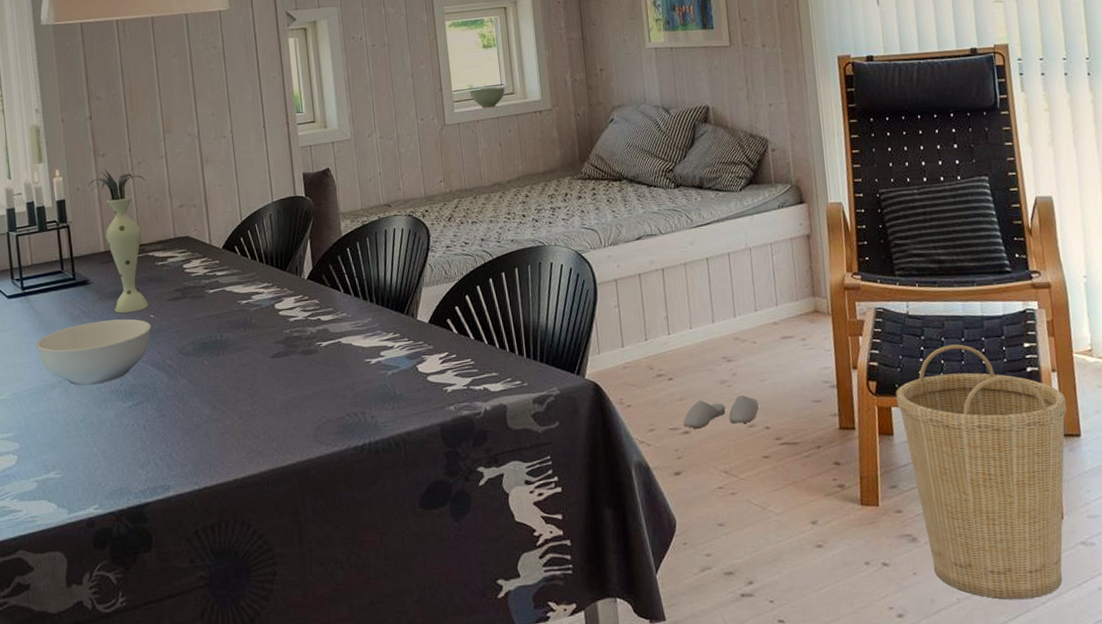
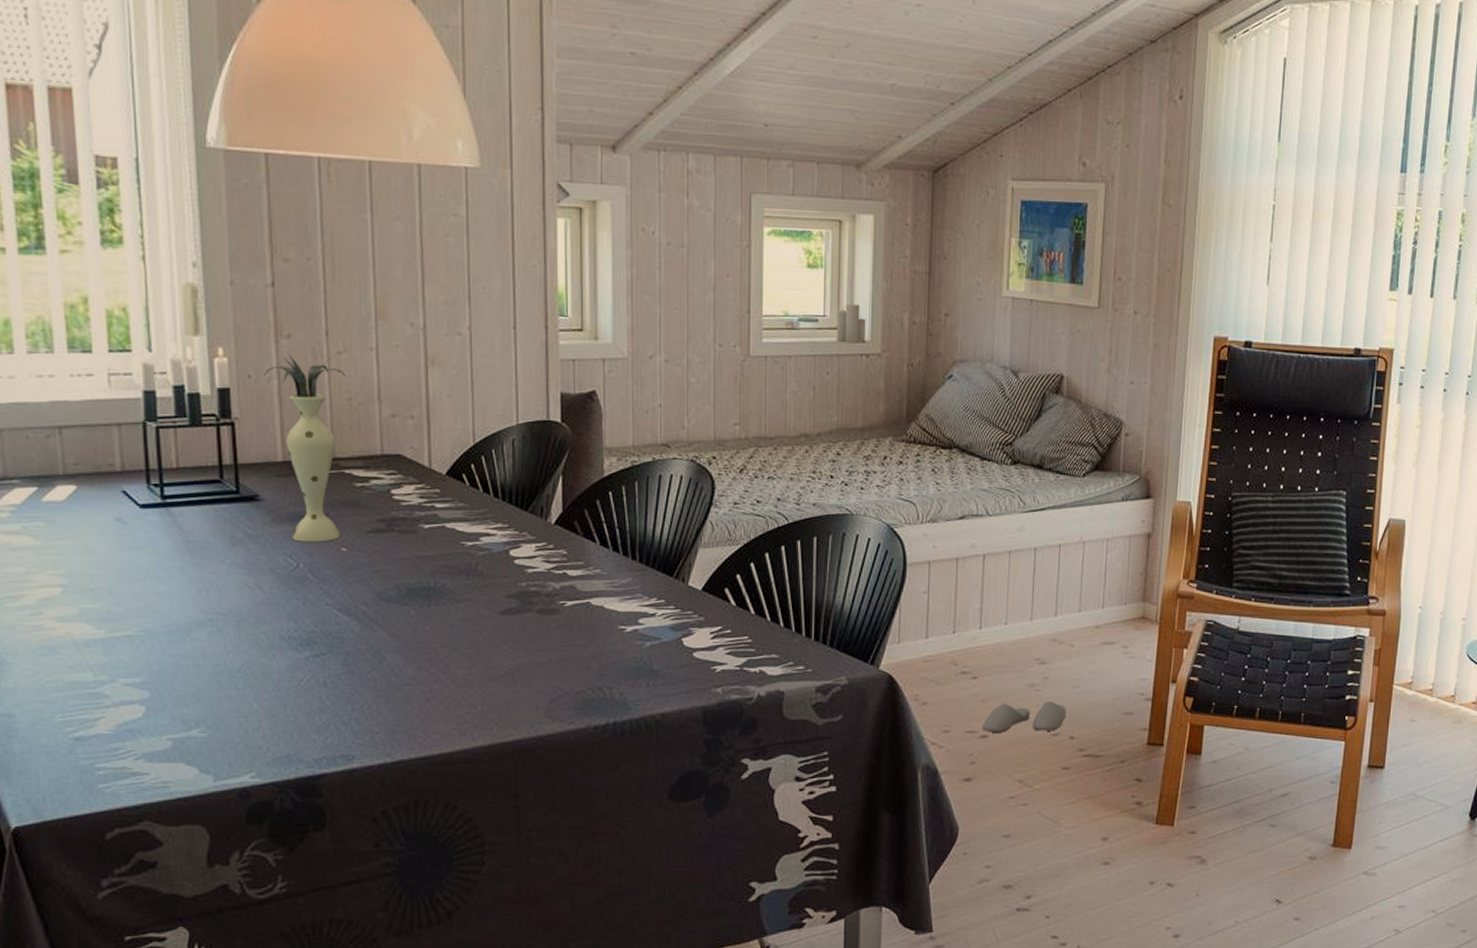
bowl: present [36,319,151,386] -> none [179,549,342,627]
bowl: present [469,87,506,109] -> none [783,317,829,343]
candle: none [511,69,539,105] -> present [836,301,867,344]
basket: present [895,344,1067,600] -> none [1210,666,1377,925]

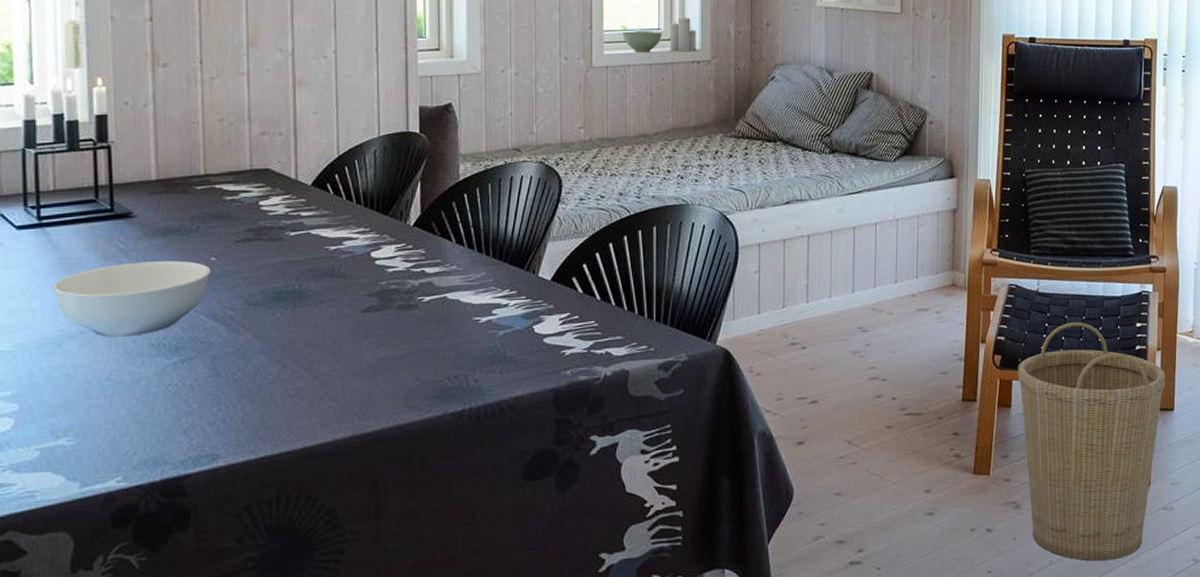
bowl: none [179,549,342,627] -> present [53,261,211,337]
vase: present [263,354,347,544] -> none [139,81,219,255]
bowl: none [783,317,829,343] -> present [622,31,663,53]
slippers: present [982,702,1066,732] -> none [812,366,888,398]
basket: none [1210,666,1377,925] -> present [1018,322,1166,561]

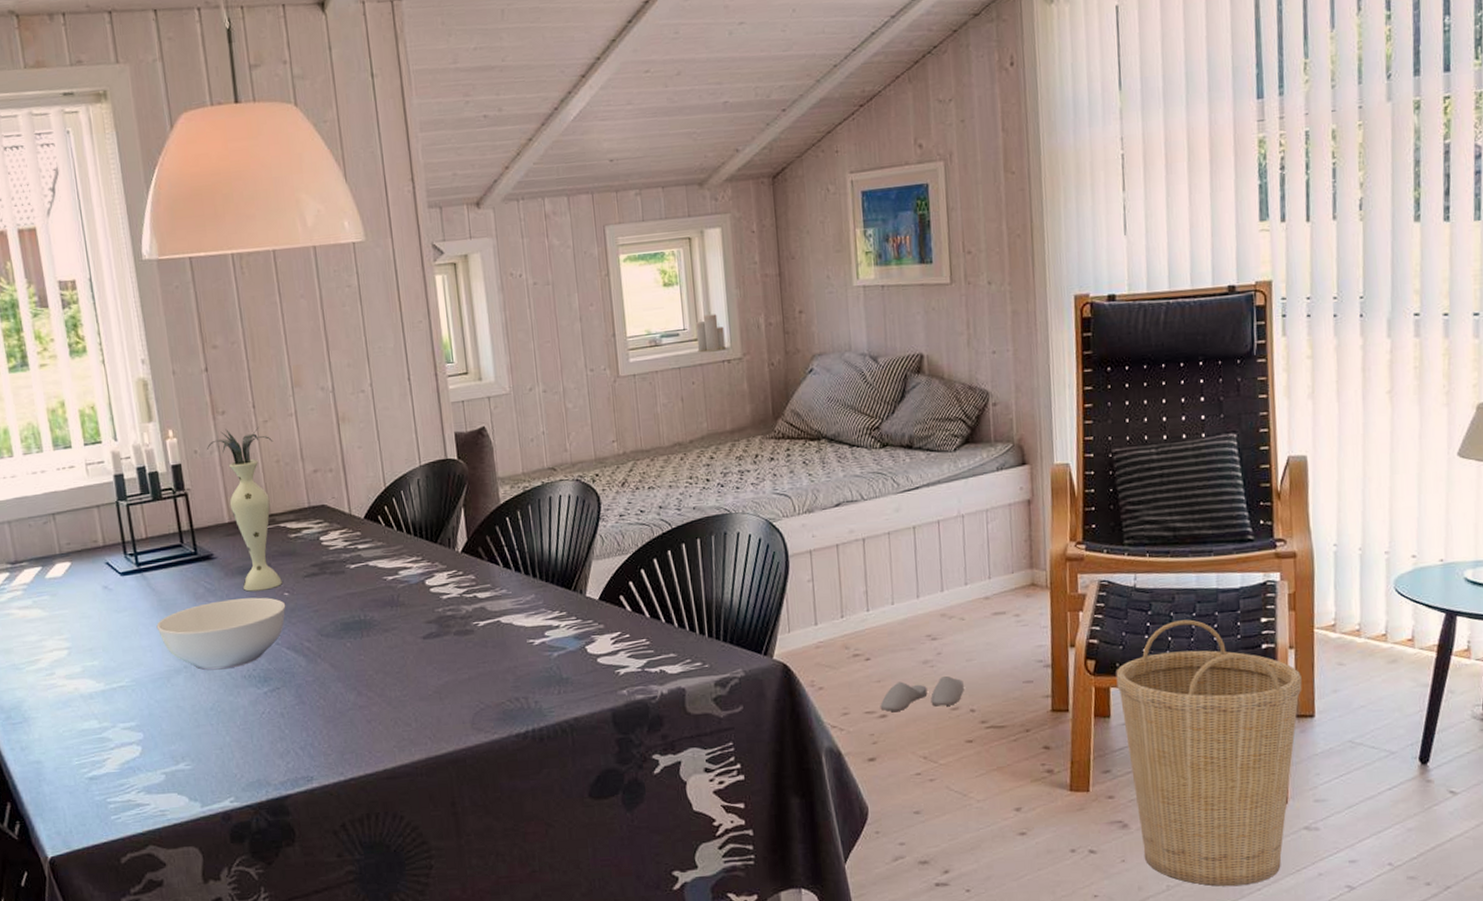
vase: none [139,81,219,255] -> present [206,426,282,592]
bowl: present [622,31,663,53] -> none [647,332,689,358]
slippers: none [812,366,888,398] -> present [880,676,964,712]

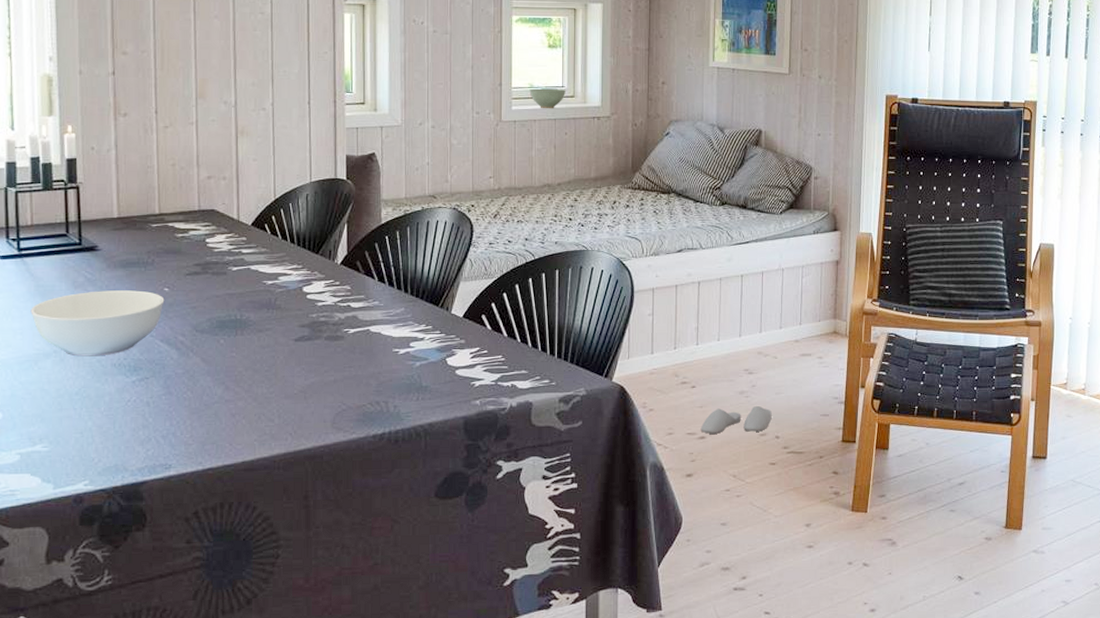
vase: present [206,426,282,592] -> none [103,129,172,285]
bowl: none [647,332,689,358] -> present [529,88,567,109]
candle: present [695,312,727,353] -> none [572,74,598,109]
basket: present [1116,619,1302,887] -> none [896,371,1039,599]

